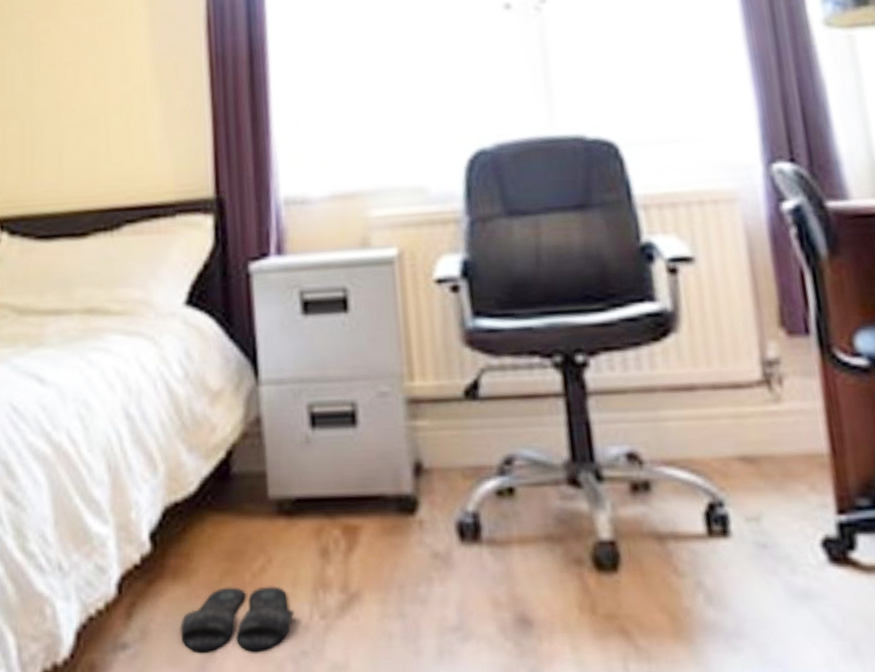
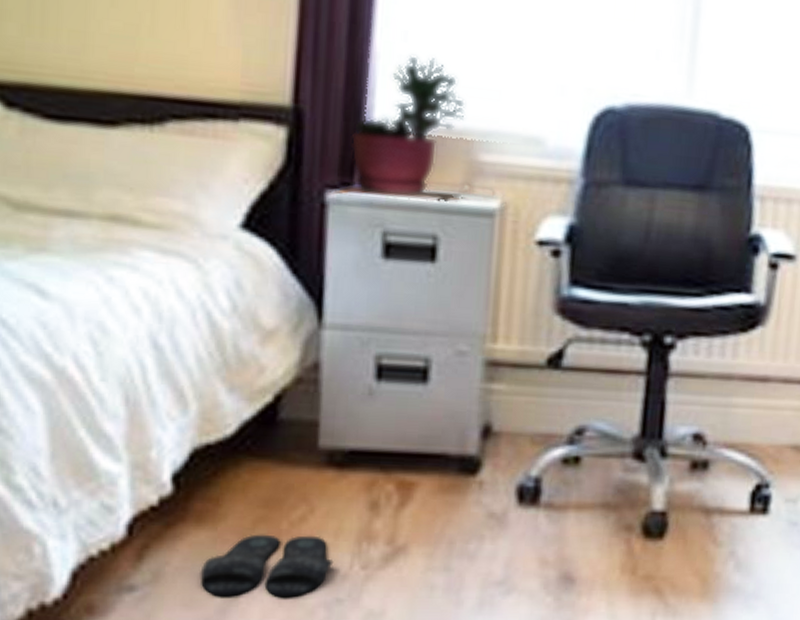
succulent plant: none [256,137,363,265] -> present [335,55,465,204]

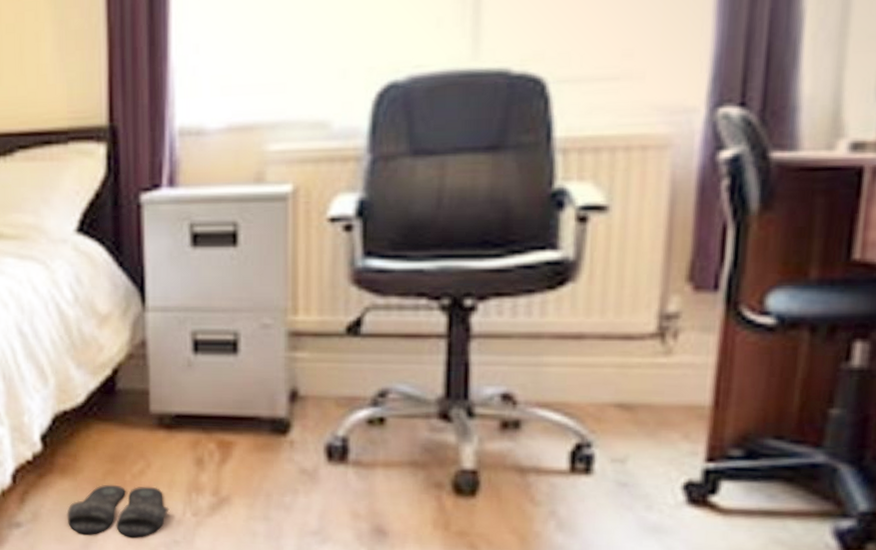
succulent plant: present [335,55,465,204] -> none [148,64,257,196]

